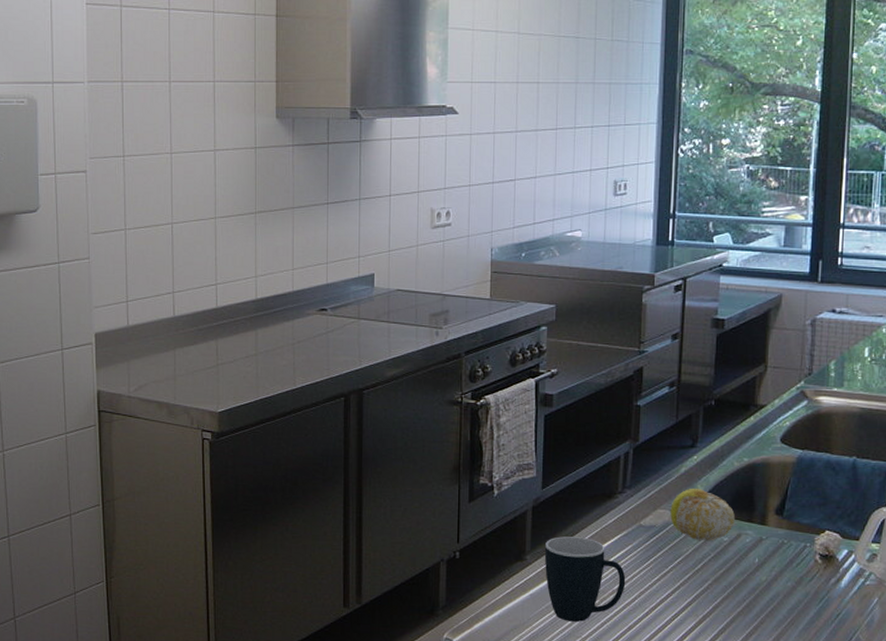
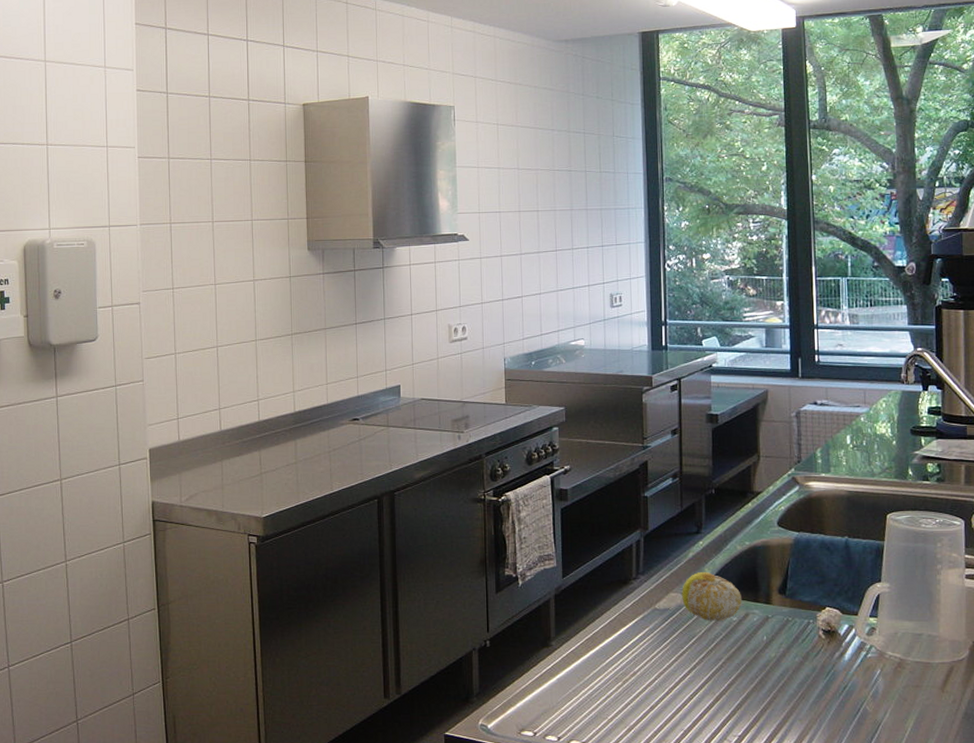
mug: present [544,536,626,622] -> none [568,622,646,704]

